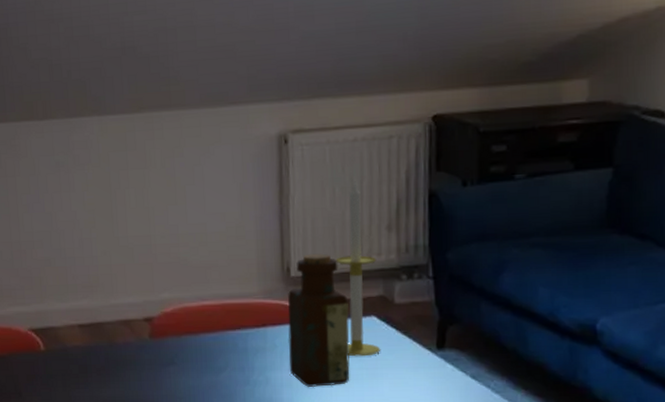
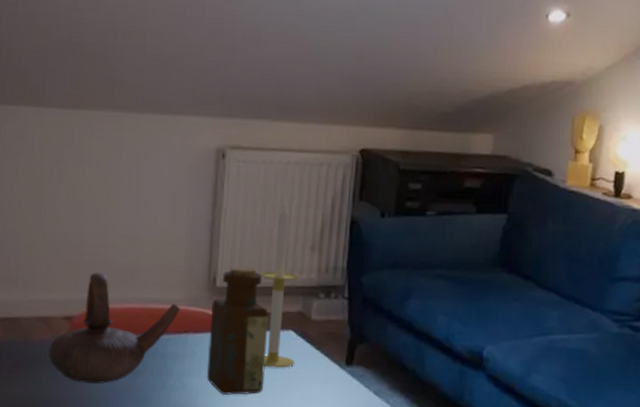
teapot: none [132,272,257,382] -> present [47,272,181,384]

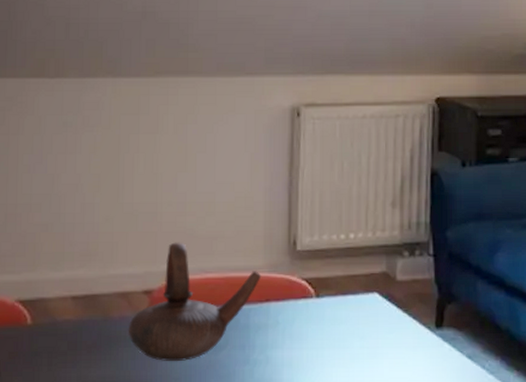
bottle: present [206,266,269,396] -> none [290,227,352,368]
candle: present [260,201,299,368] -> none [341,157,382,335]

